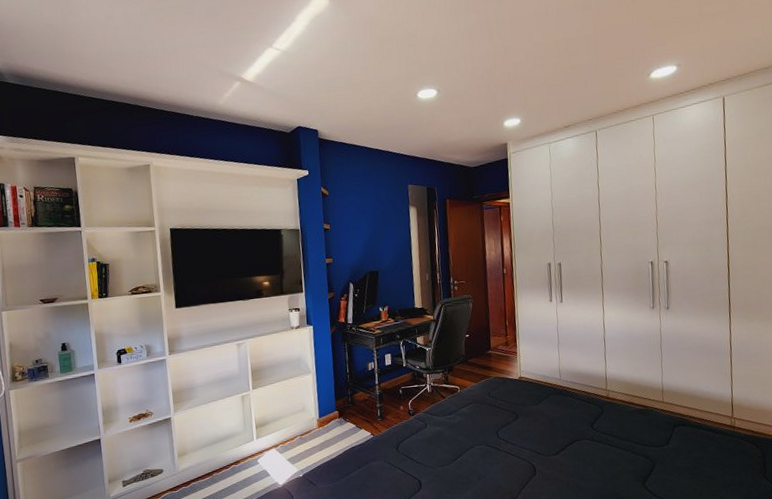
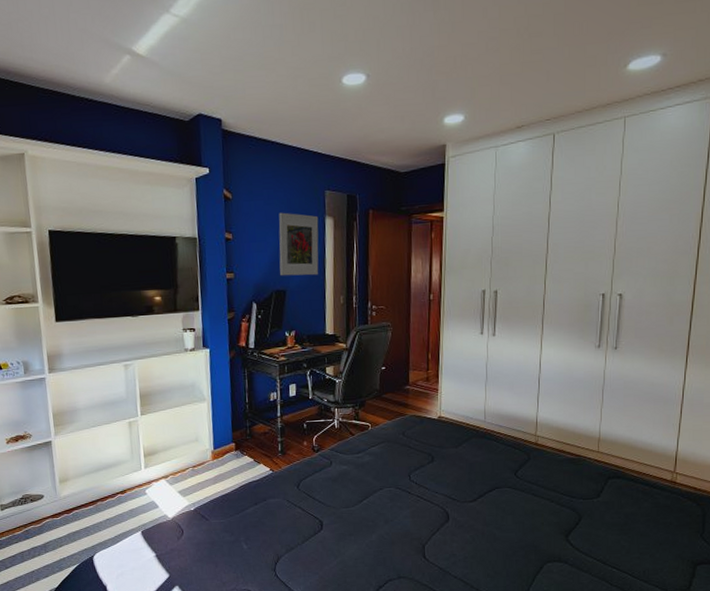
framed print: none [369,204,406,259] -> present [278,212,319,276]

